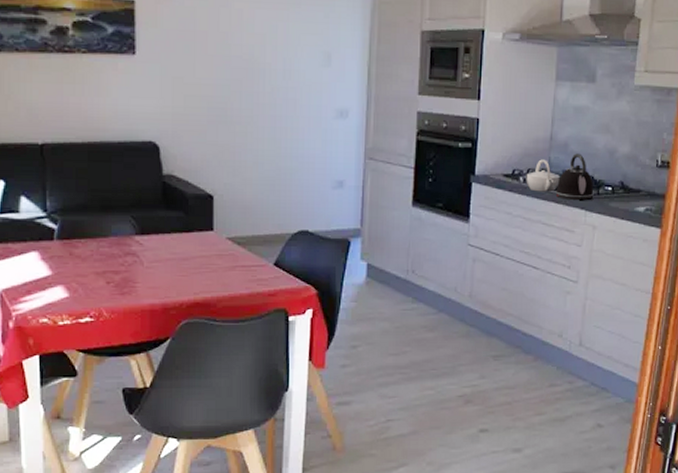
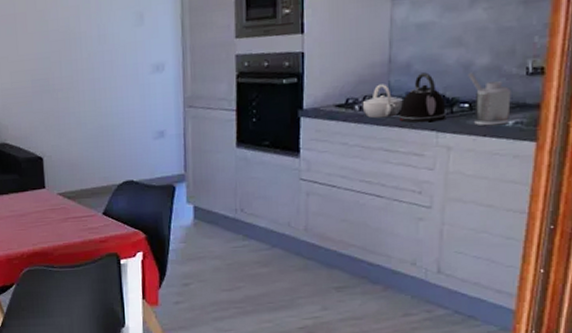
soap dispenser: none [612,158,644,210] -> present [467,72,511,127]

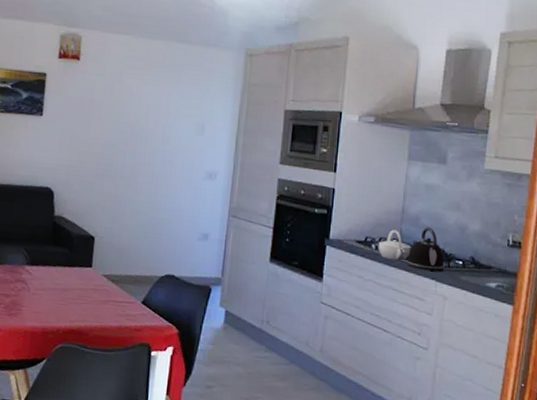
soap dispenser: present [467,72,511,127] -> none [463,235,495,286]

